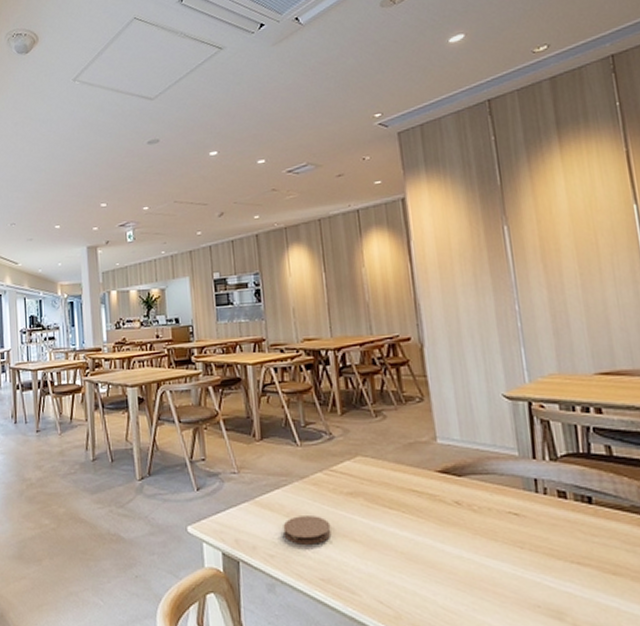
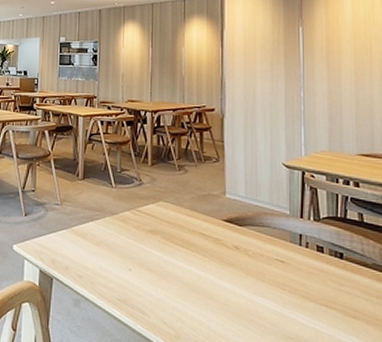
coaster: present [283,516,332,545] -> none [92,245,132,270]

